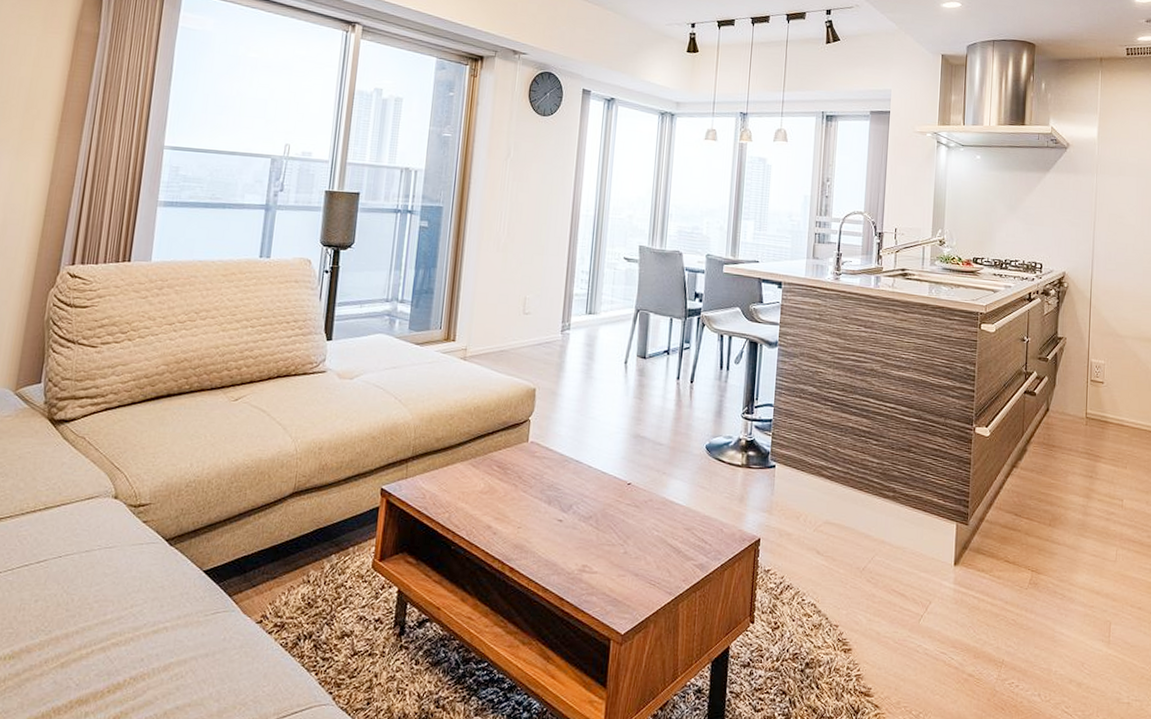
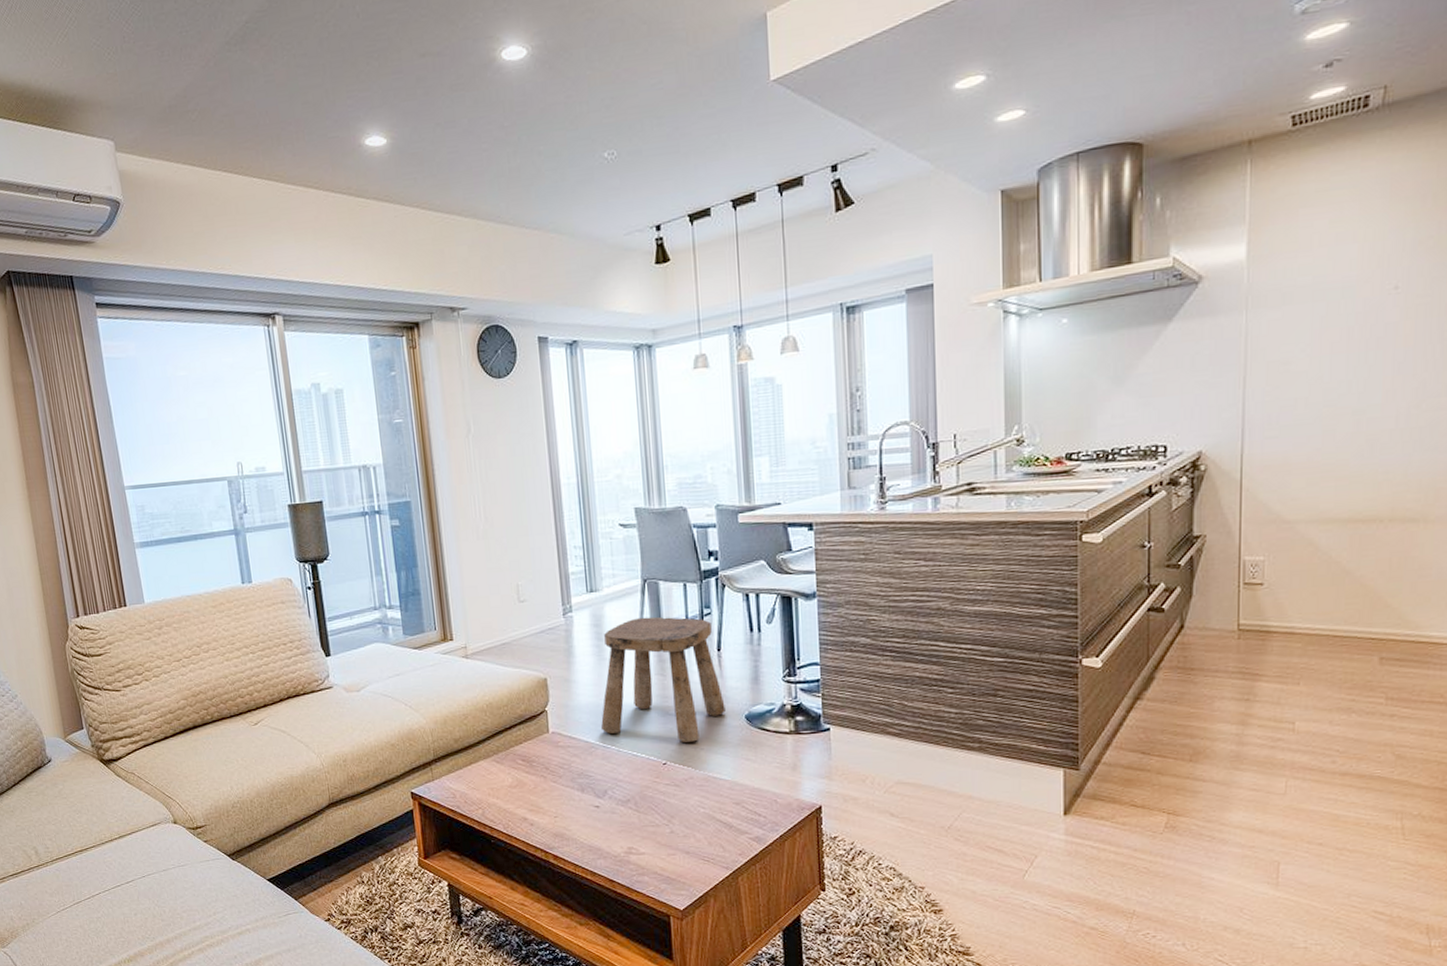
stool: none [577,343,690,466] -> present [601,616,726,742]

